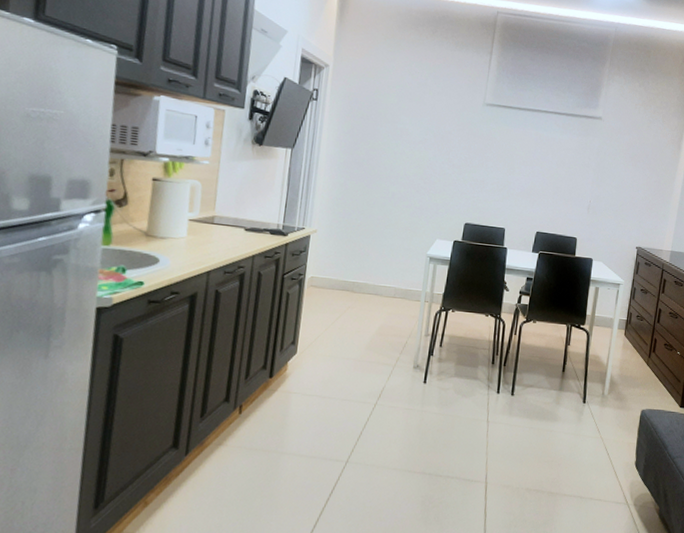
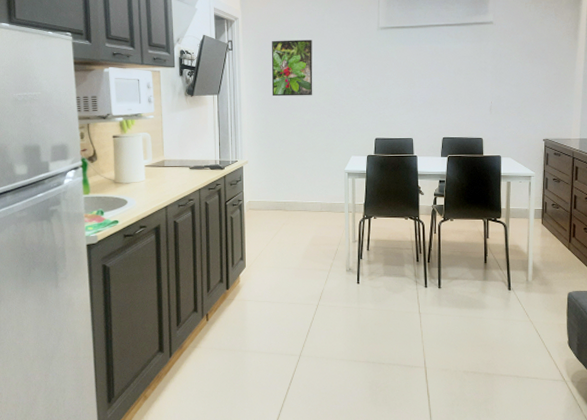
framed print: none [356,97,410,166] -> present [271,39,313,97]

